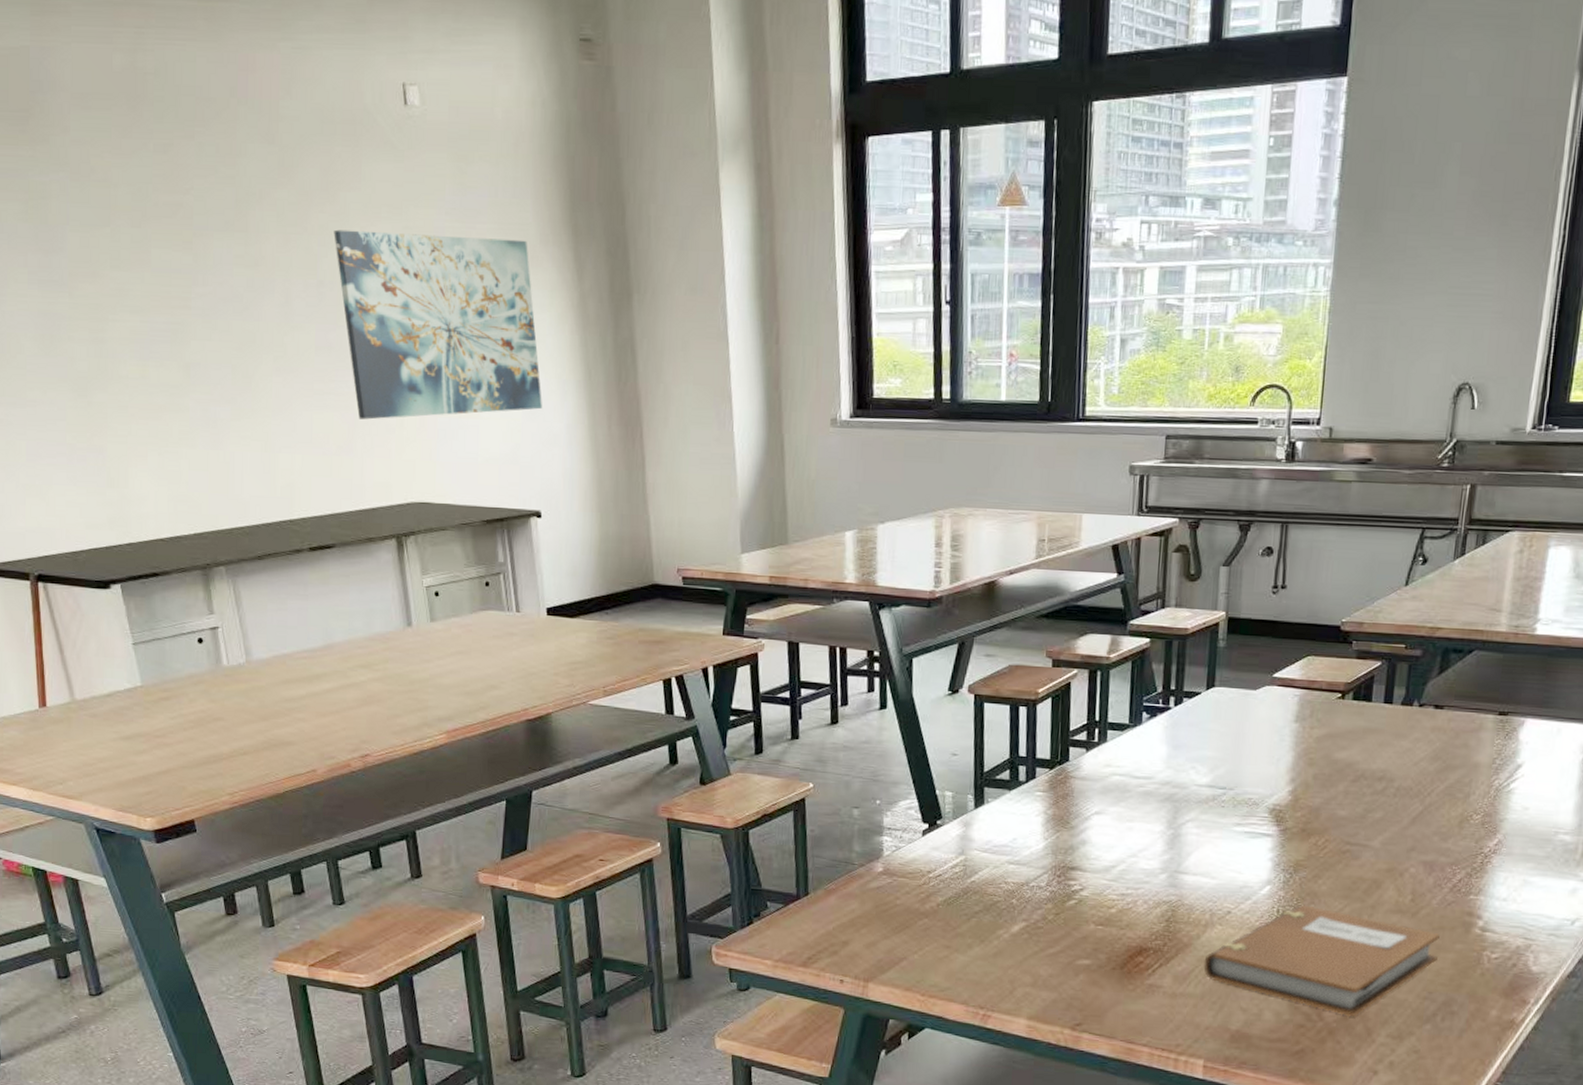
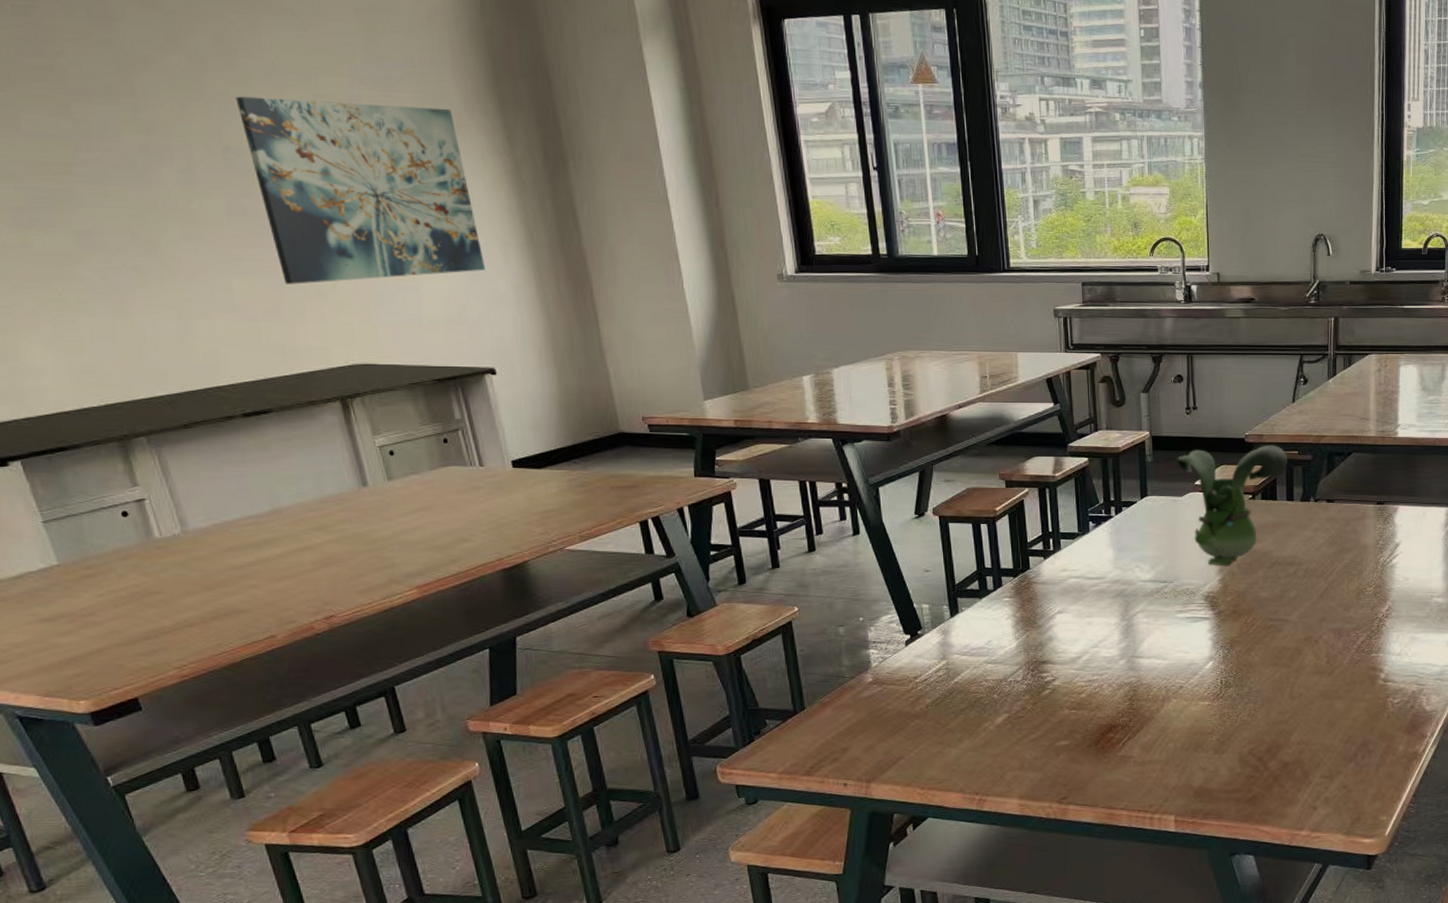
notebook: present [1203,905,1440,1017] -> none [1165,675,1353,765]
toy figurine: none [1254,635,1391,775] -> present [1177,445,1287,566]

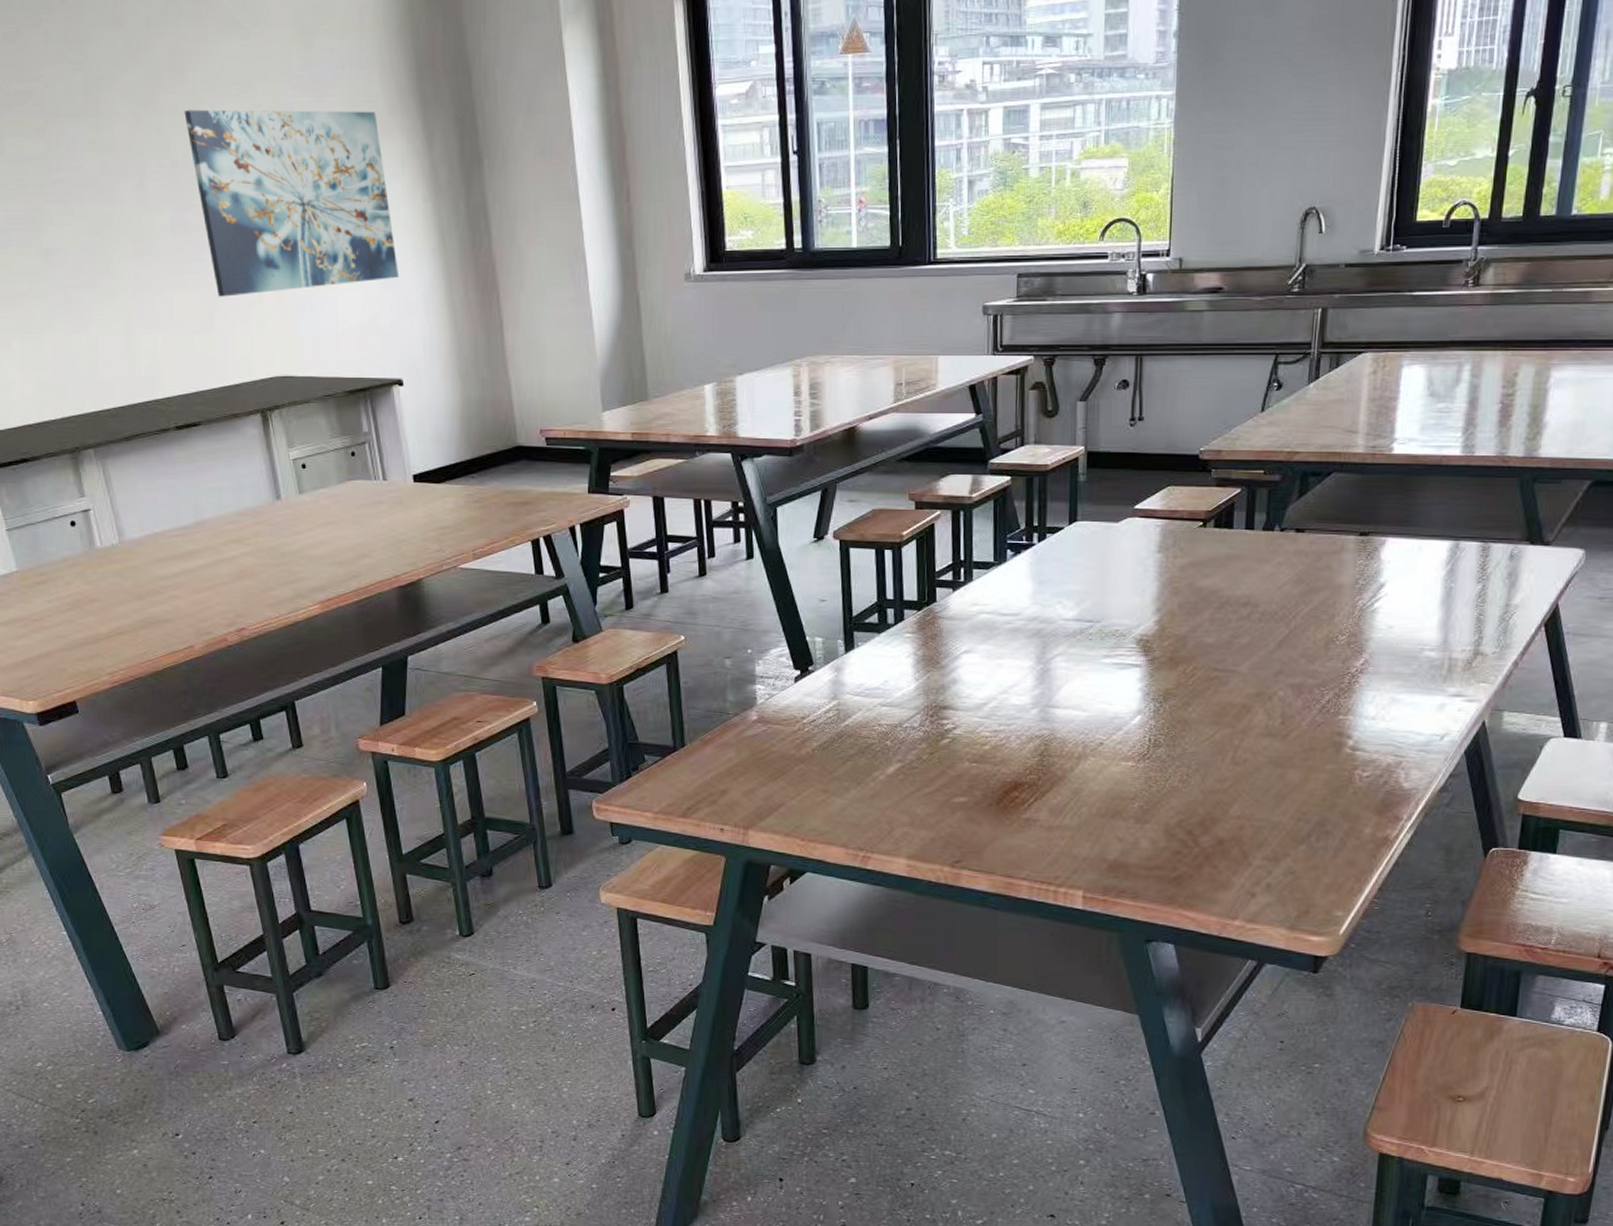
toy figurine: present [1177,445,1287,566] -> none [1115,462,1250,605]

